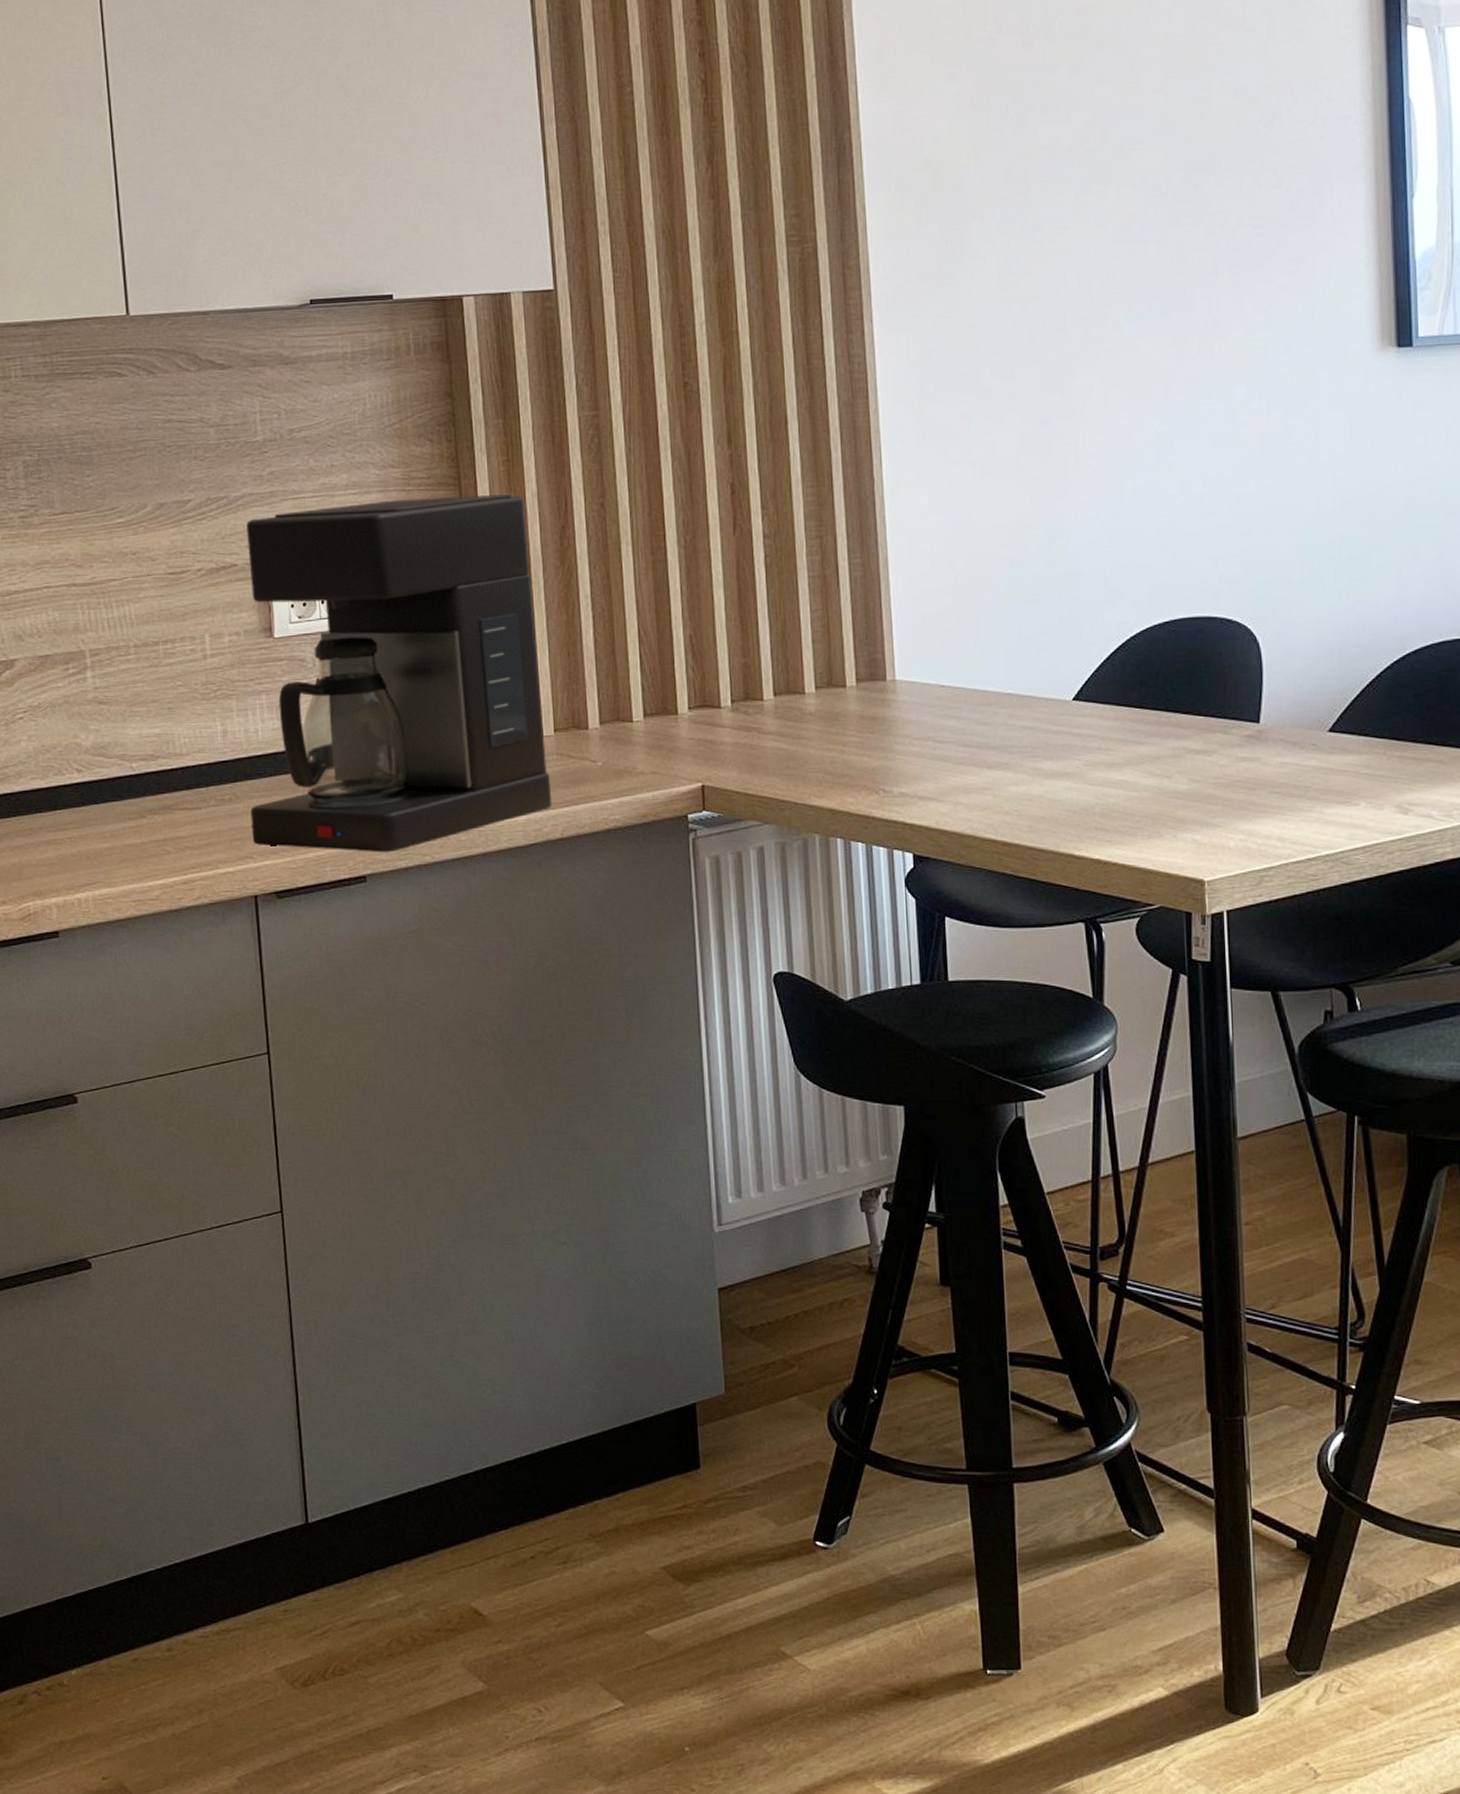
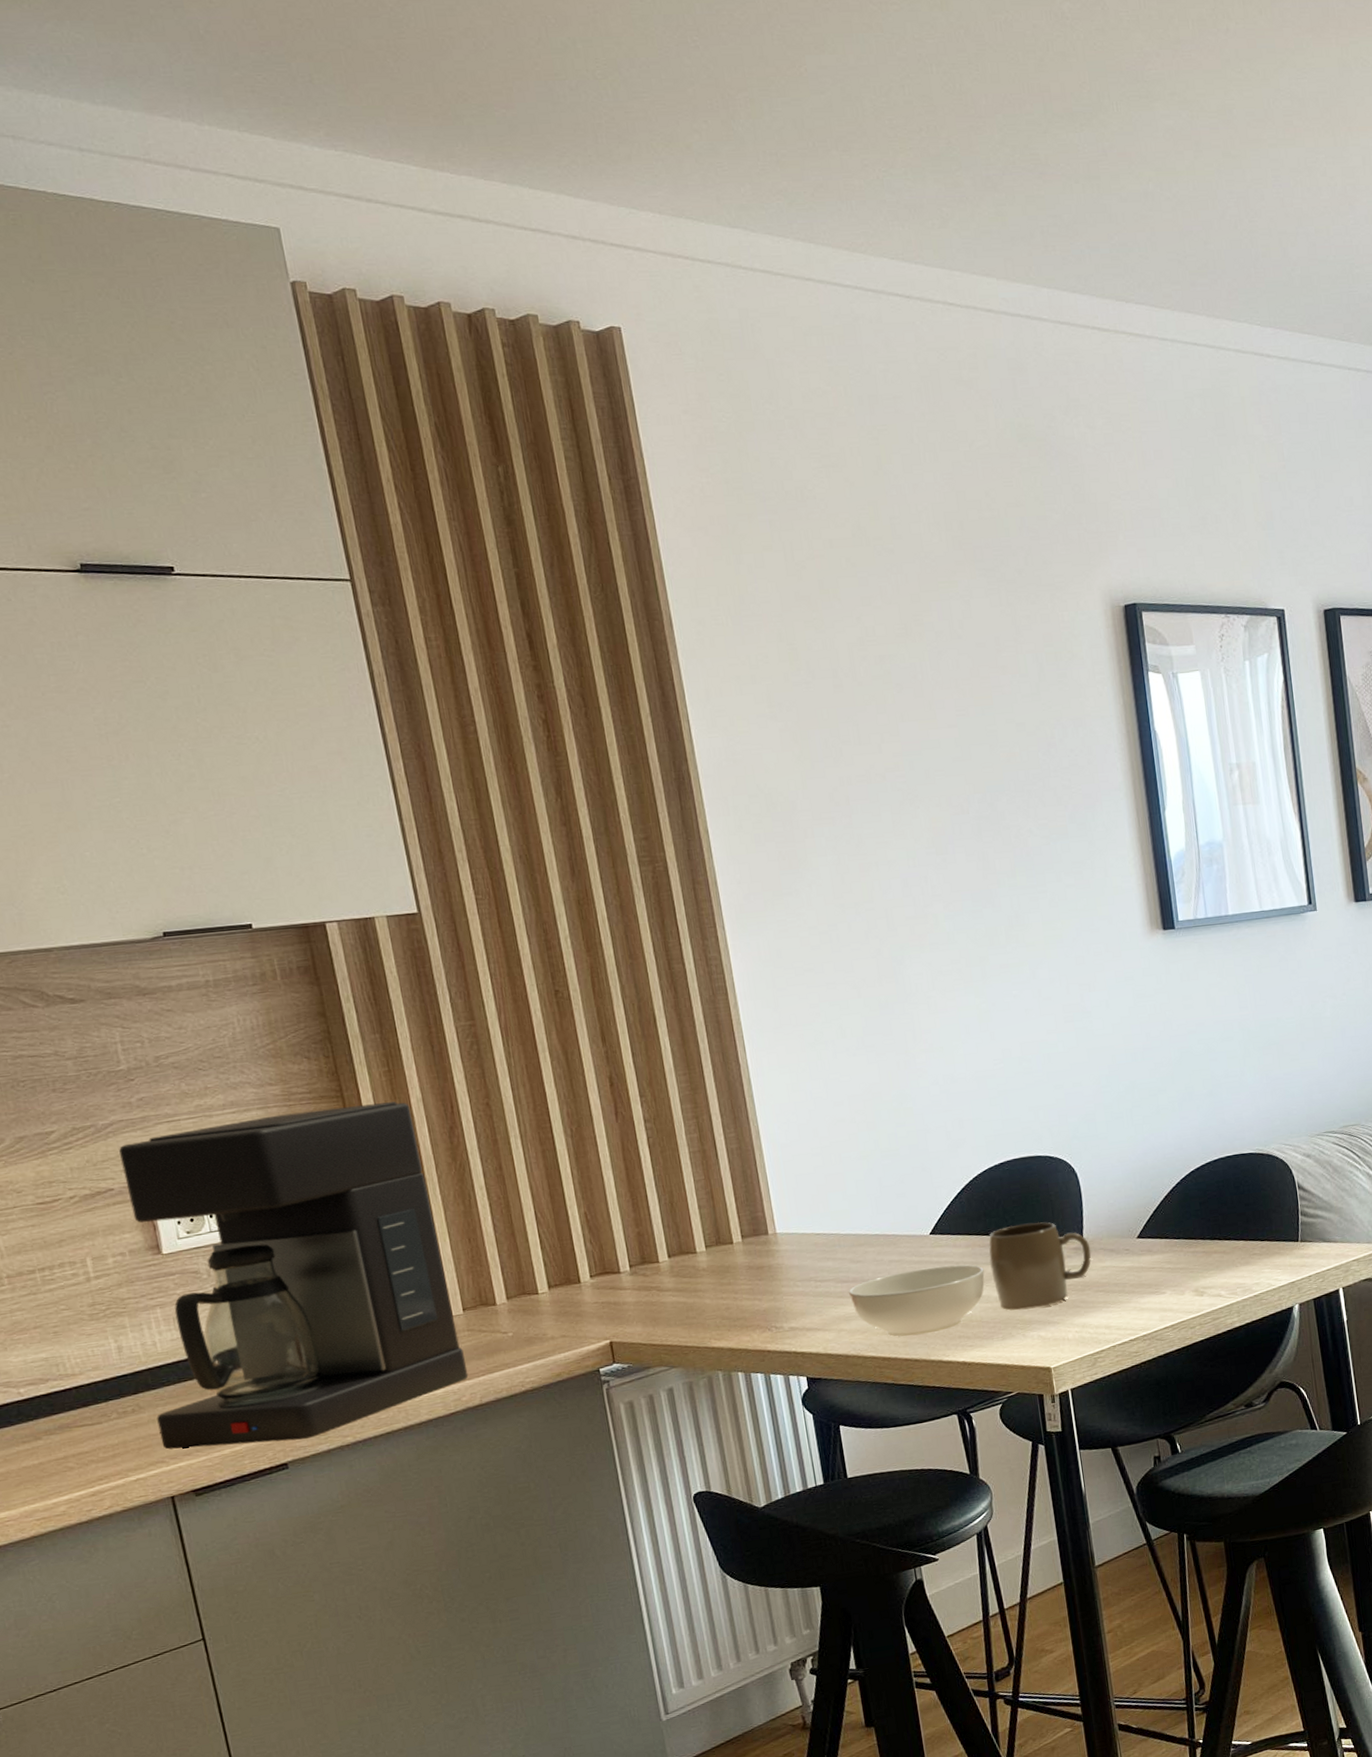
bowl: none [970,740,1134,821] -> present [848,1264,985,1337]
mug: none [1140,698,1268,805] -> present [989,1222,1092,1311]

